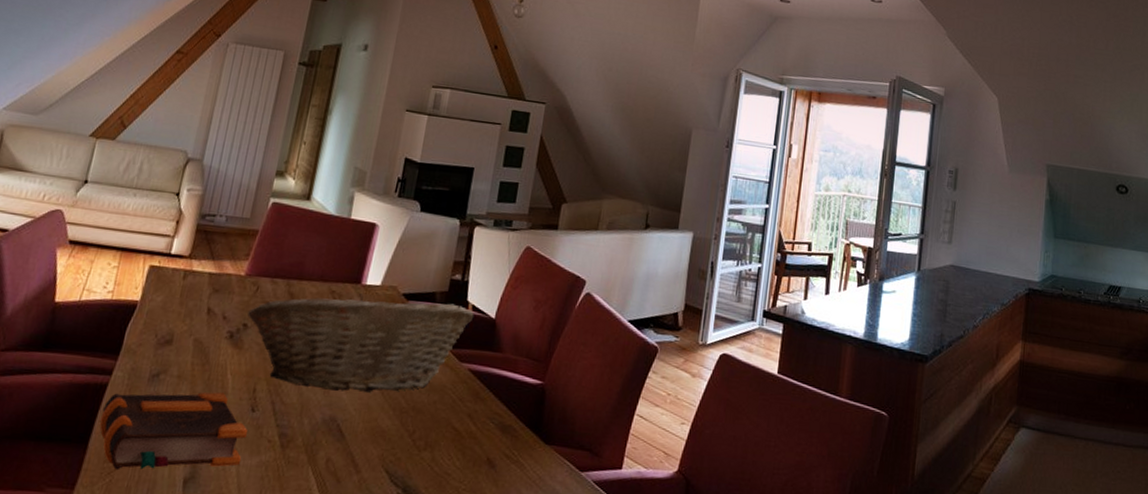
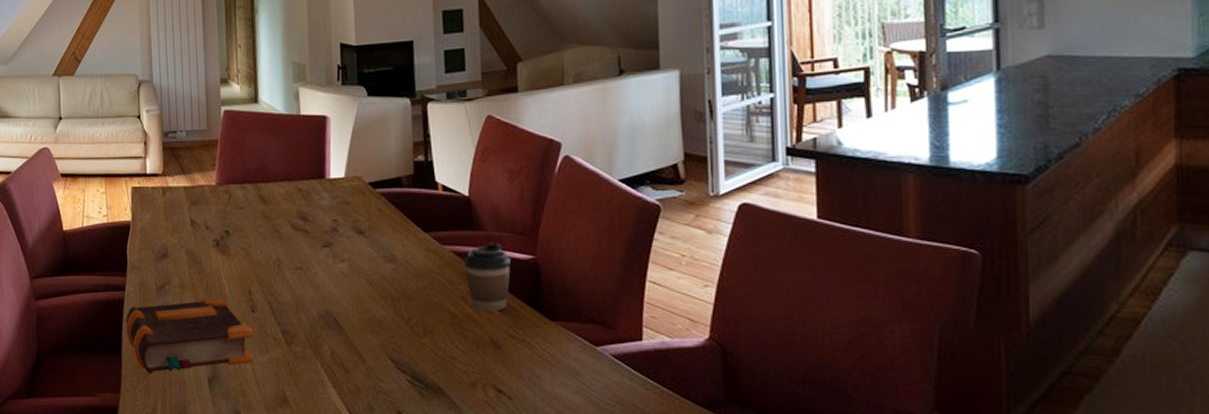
fruit basket: present [247,293,474,393] -> none [227,186,446,285]
coffee cup: none [475,365,522,431] -> present [463,243,512,311]

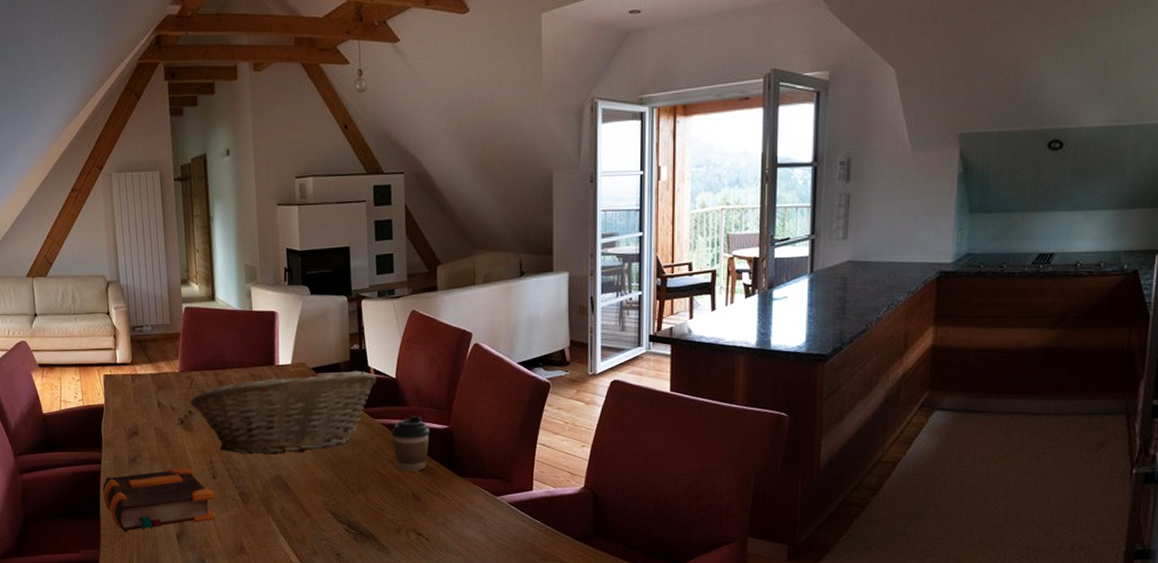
fruit basket: none [227,186,446,285] -> present [190,370,377,455]

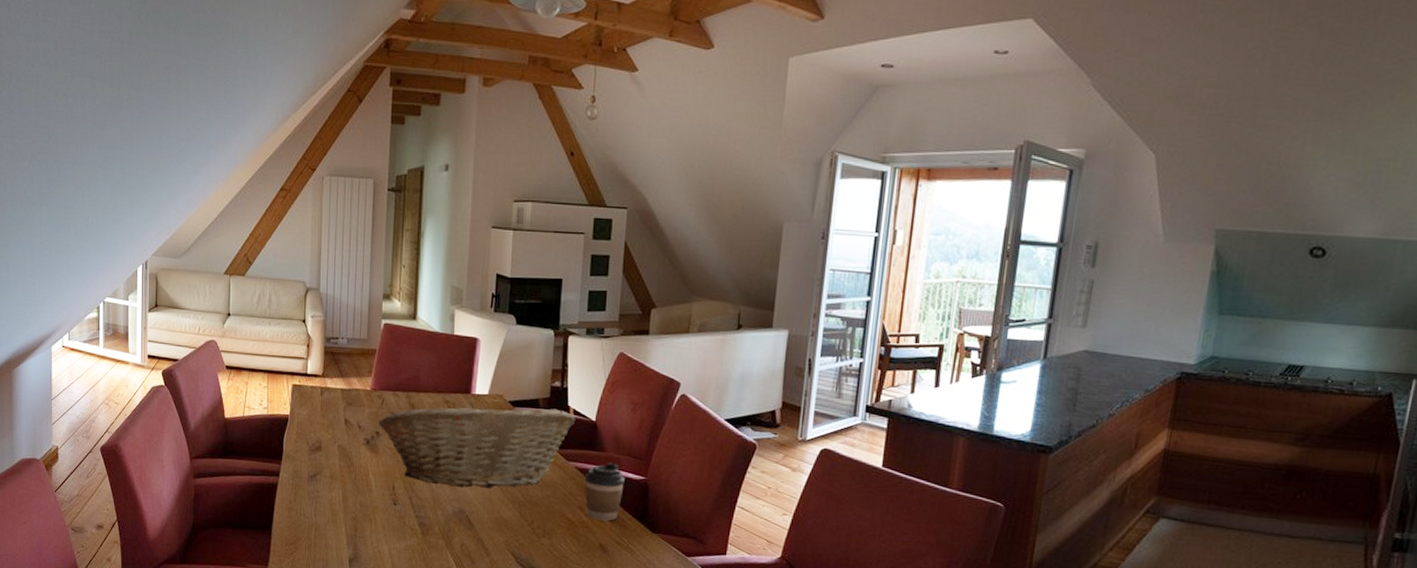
bible: present [102,467,215,533] -> none [277,489,393,552]

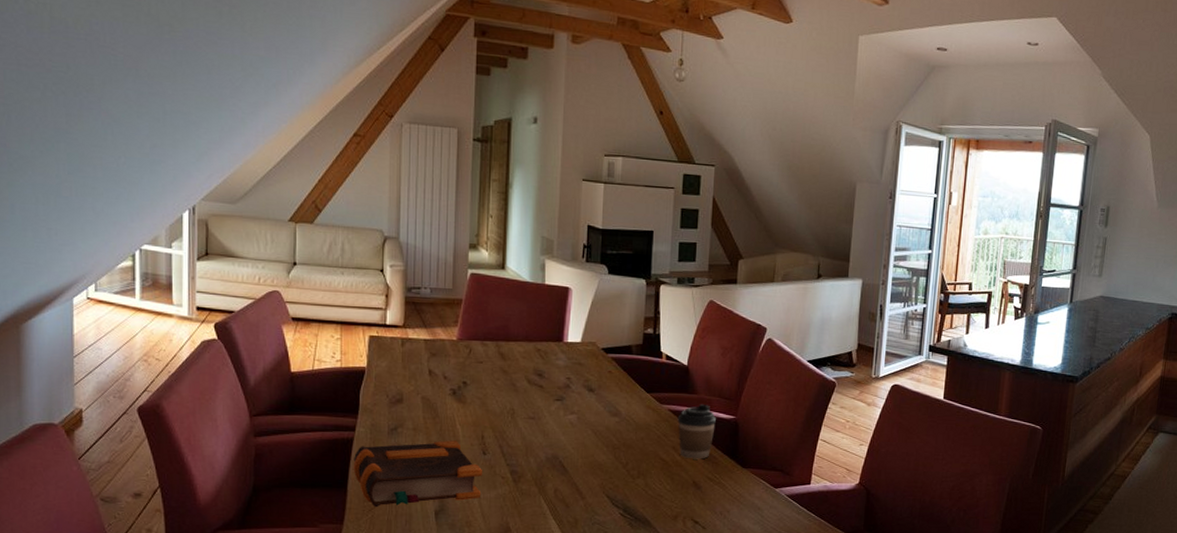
bible: none [277,489,393,552] -> present [353,440,482,508]
fruit basket: present [378,402,576,488] -> none [465,350,668,434]

